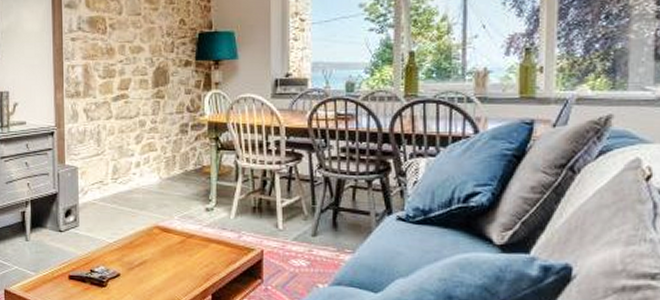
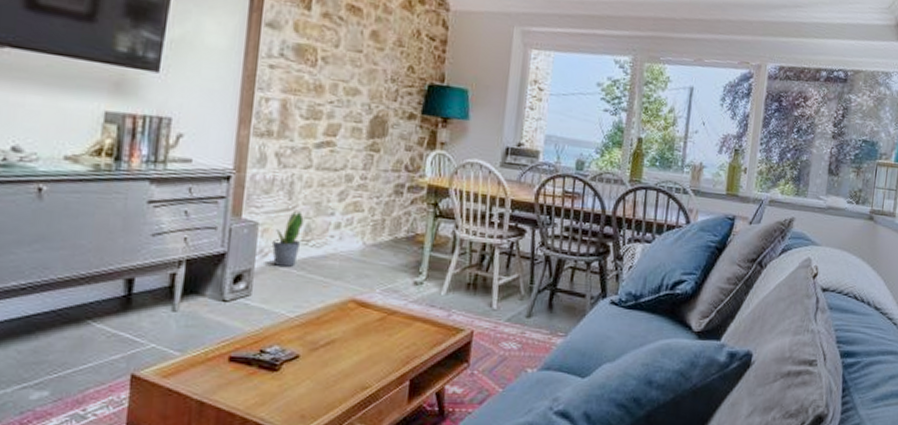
potted plant: none [89,155,111,201] -> present [271,211,304,267]

